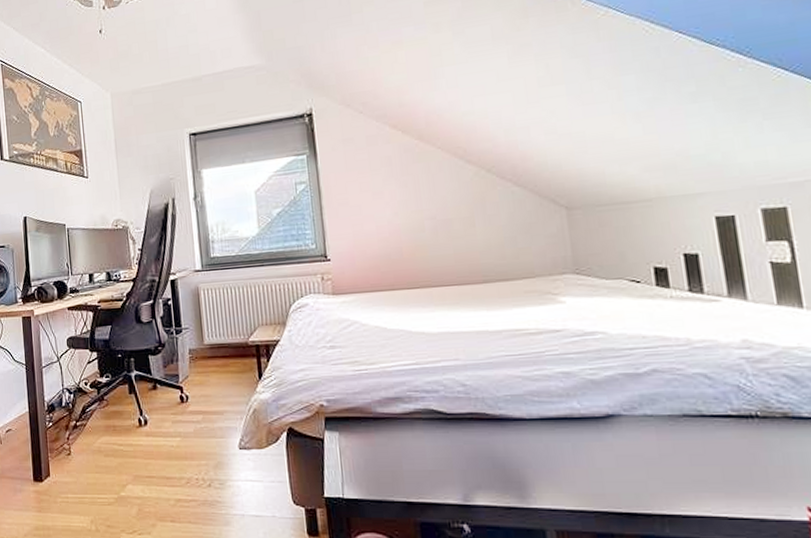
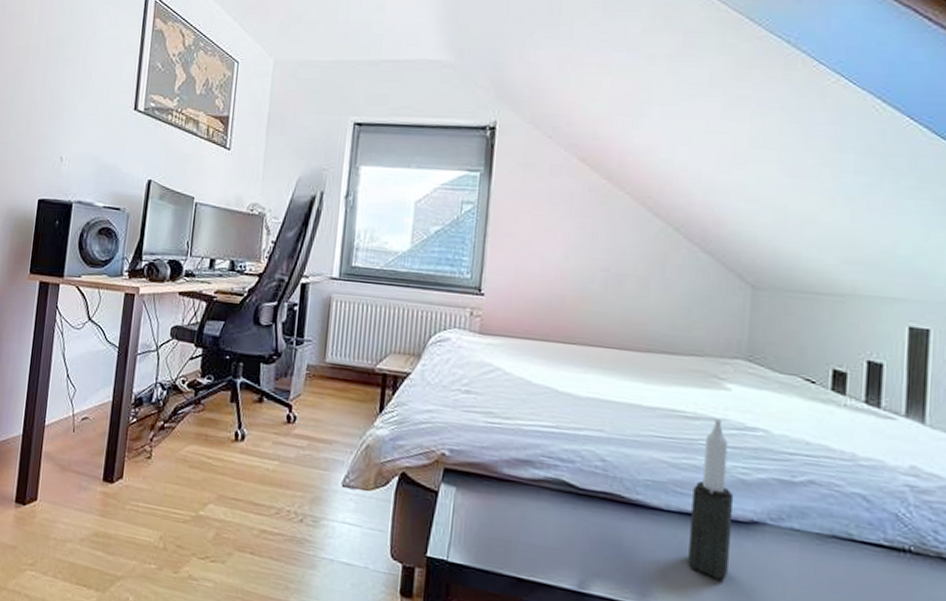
candle: none [549,330,595,471] -> present [688,419,734,579]

